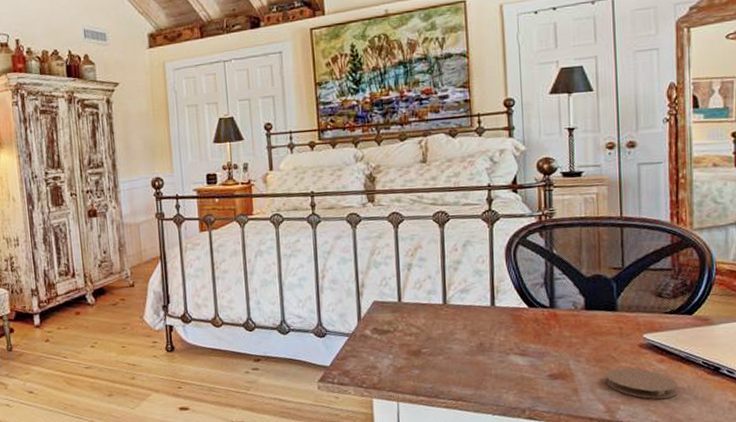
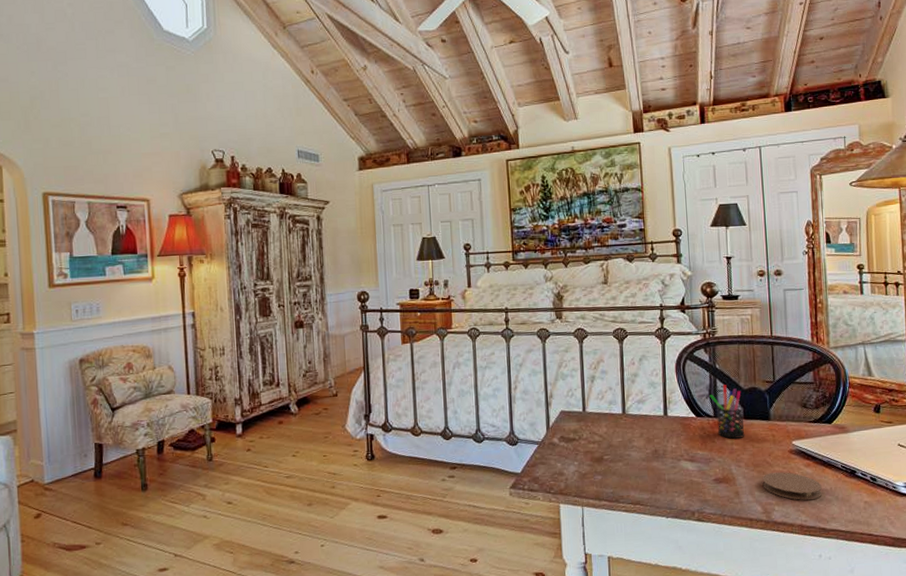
pen holder: none [545,272,586,332] -> present [709,385,745,439]

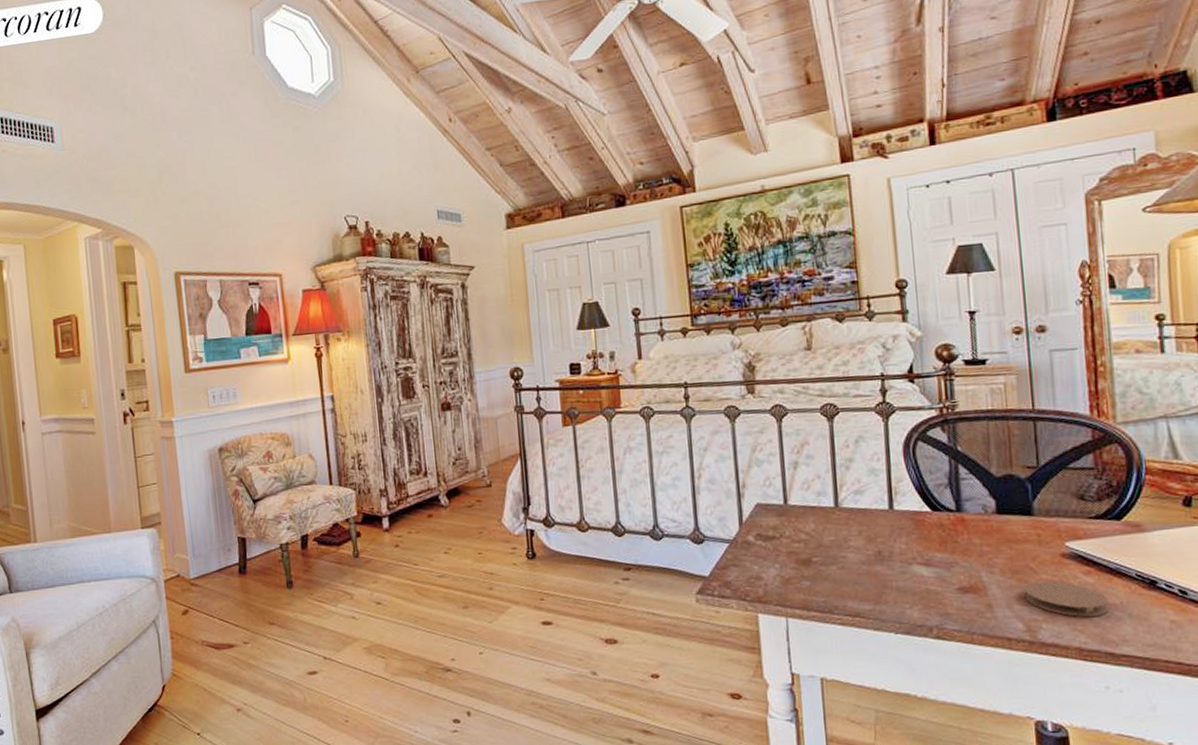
pen holder: present [709,385,745,439] -> none [949,471,999,539]

